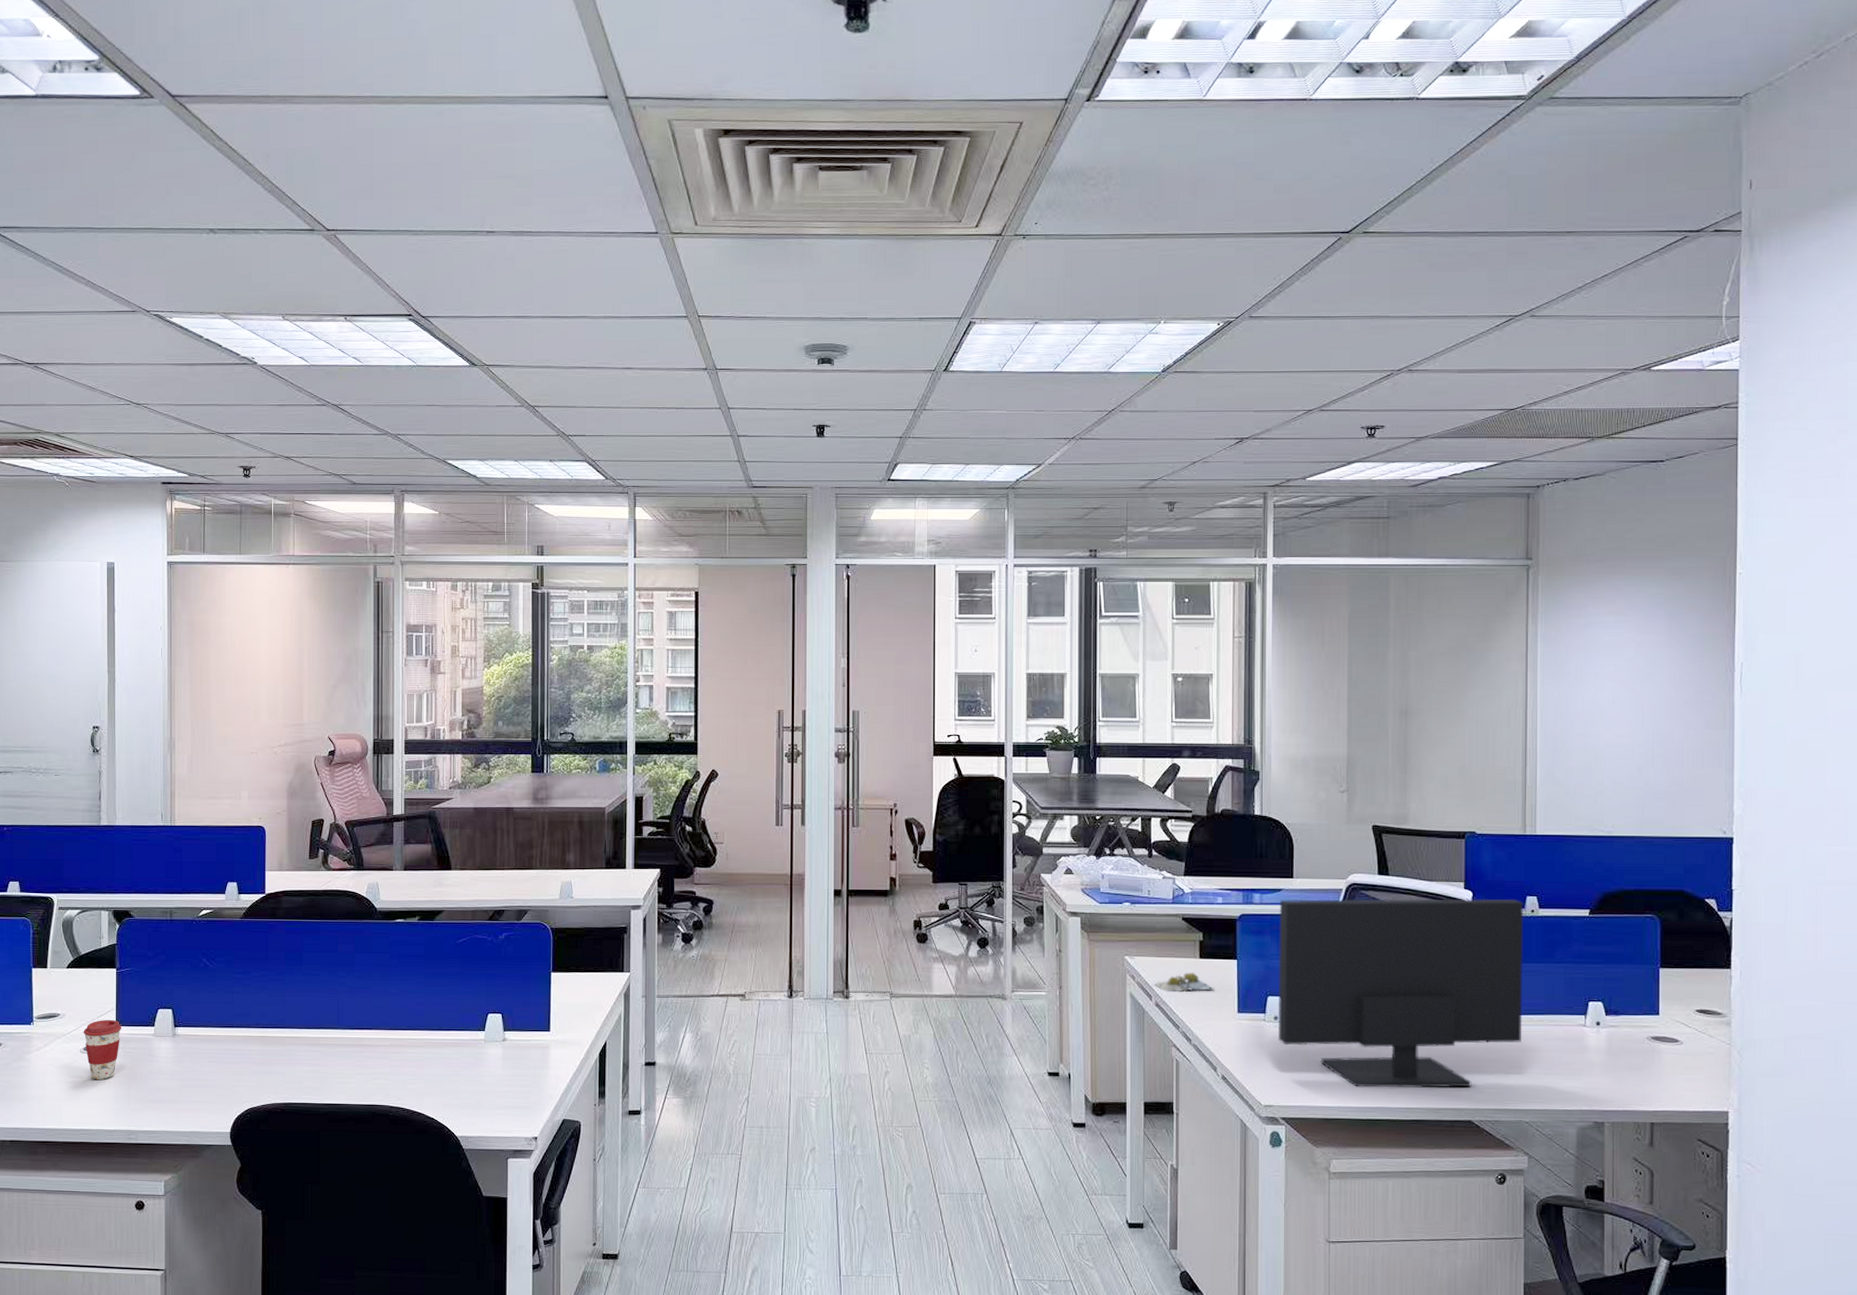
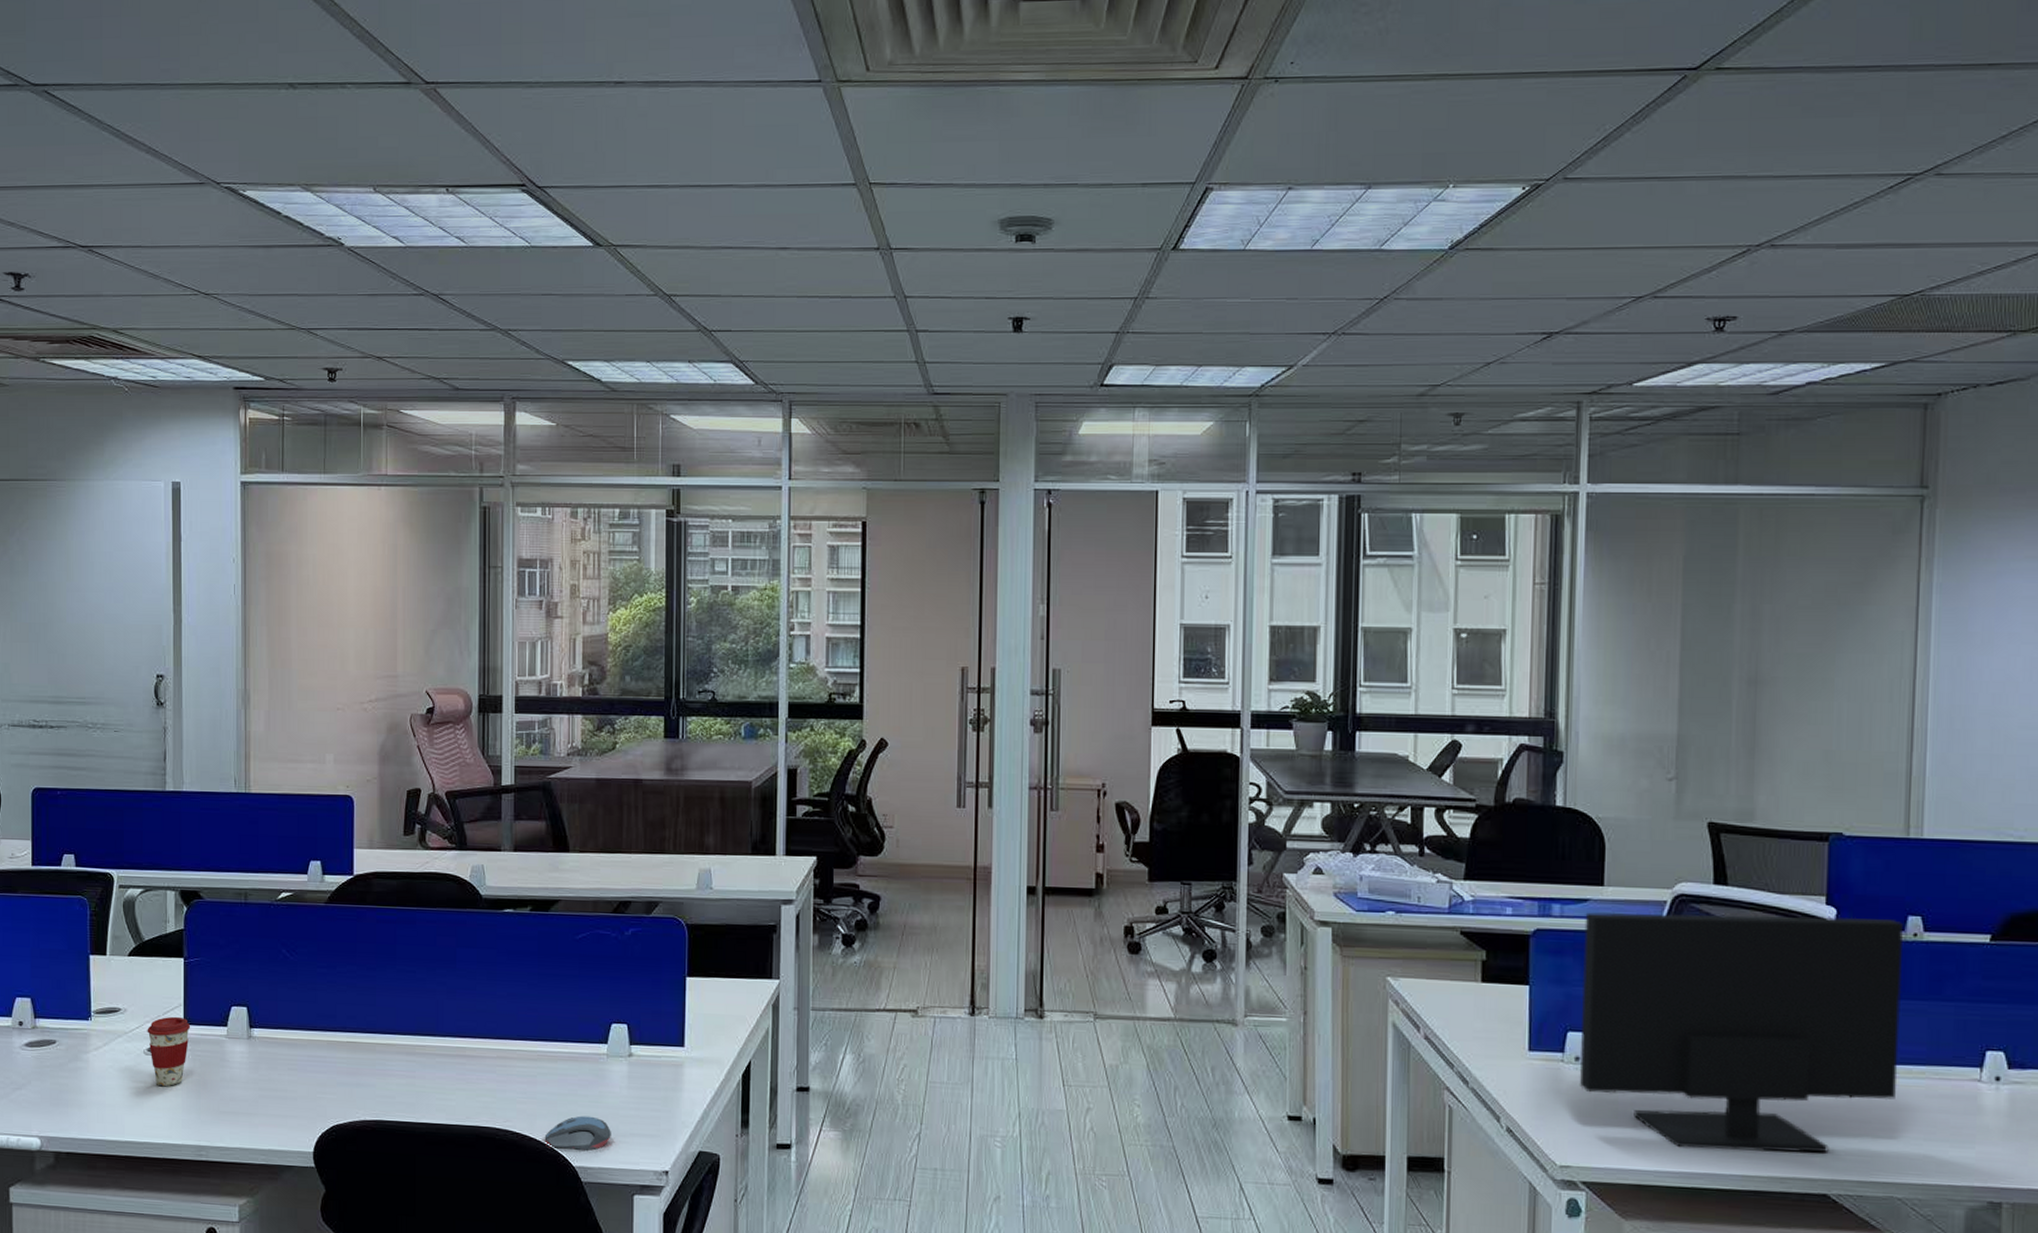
computer mouse: none [431,1093,488,1123] -> present [544,1115,611,1151]
succulent plant: present [1155,972,1214,993] -> none [1424,998,1499,1024]

